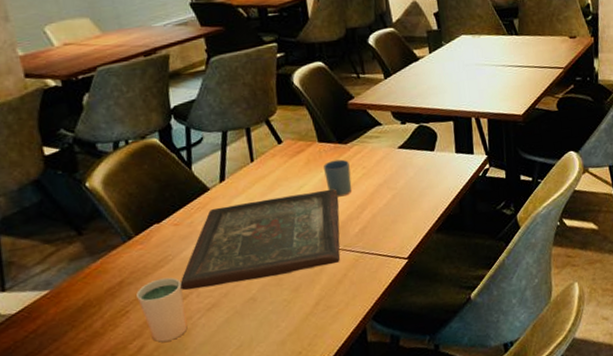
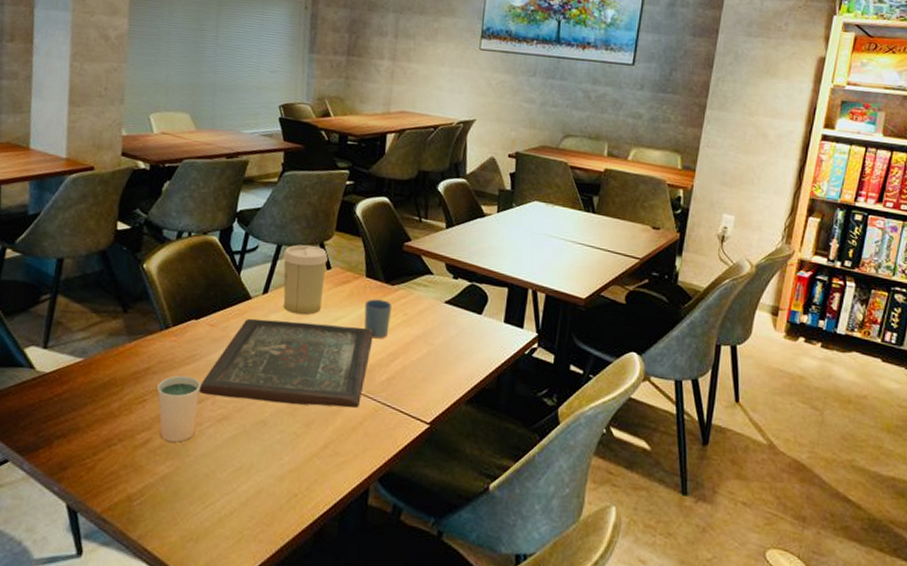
cup: none [230,124,282,194] -> present [282,244,328,315]

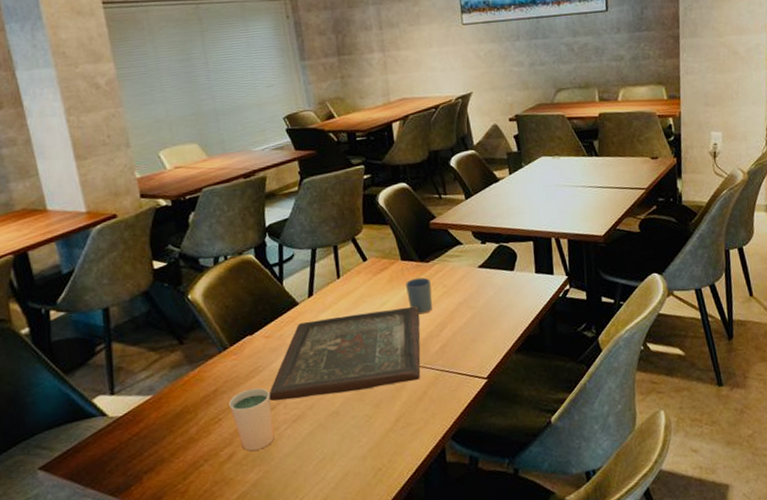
cup: present [282,244,328,315] -> none [319,242,366,309]

